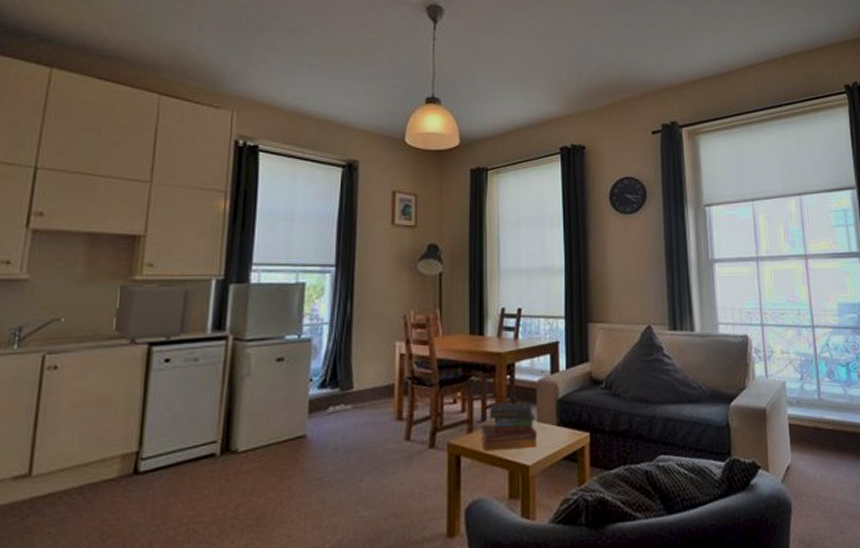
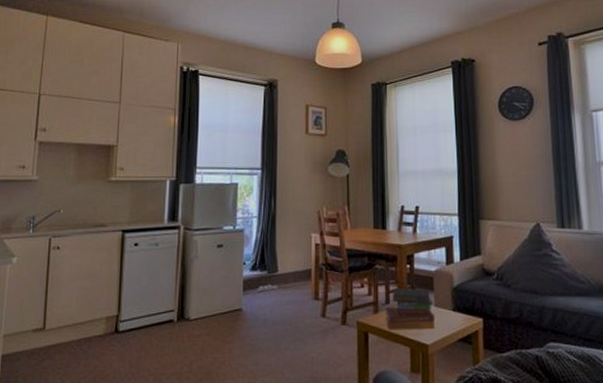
microwave: present [113,284,196,342] -> none [97,184,155,229]

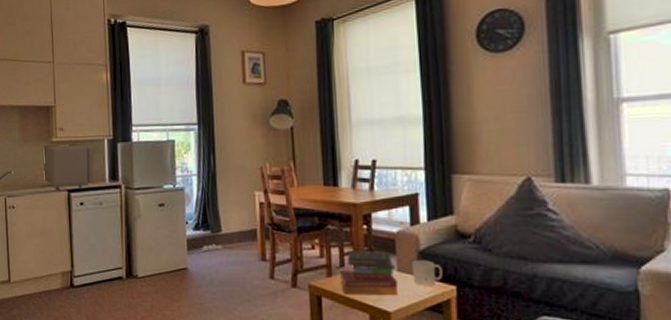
microwave: none [97,184,155,229] -> present [43,144,95,189]
mug: none [447,296,472,320] -> present [411,260,443,287]

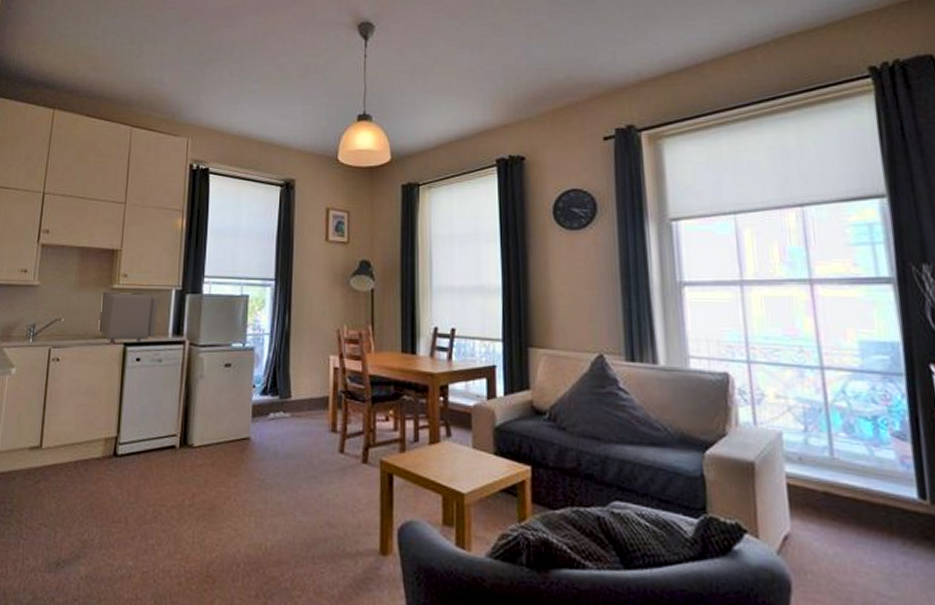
books: present [339,251,399,296] -> none [413,424,473,475]
mug: present [411,260,443,287] -> none [487,436,518,466]

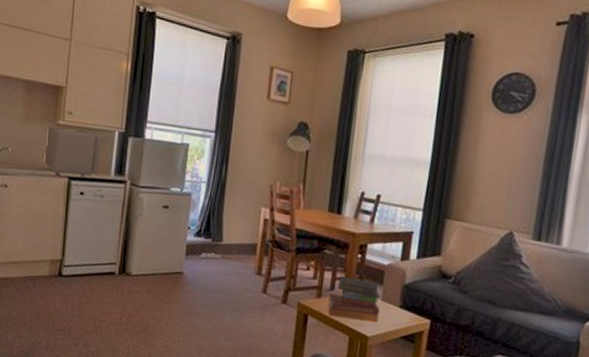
books: none [413,424,473,475] -> present [327,276,381,322]

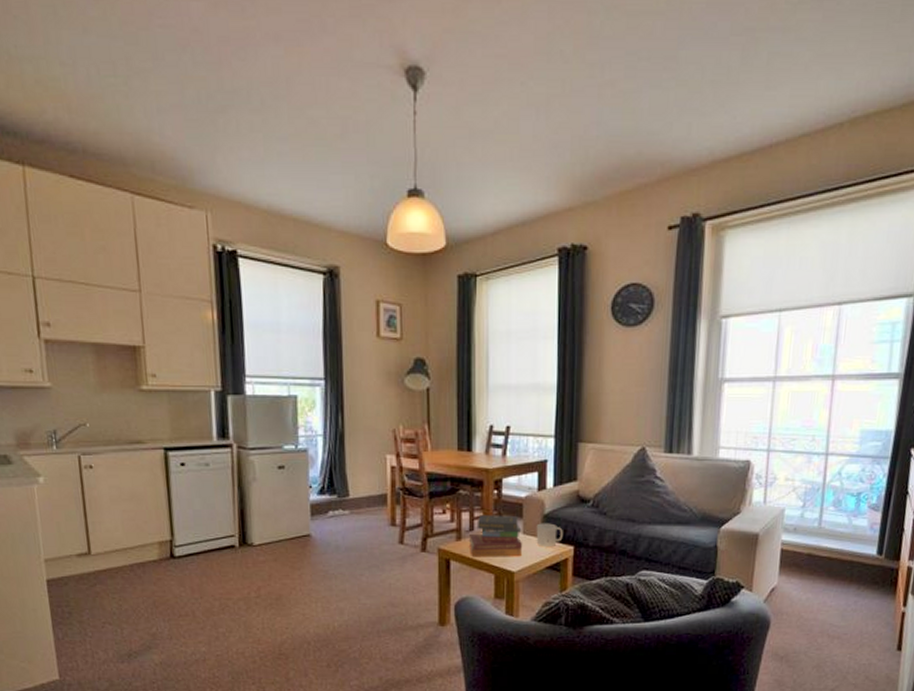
microwave: present [44,126,103,178] -> none [129,393,199,447]
mug: none [393,292,422,318] -> present [536,523,563,548]

